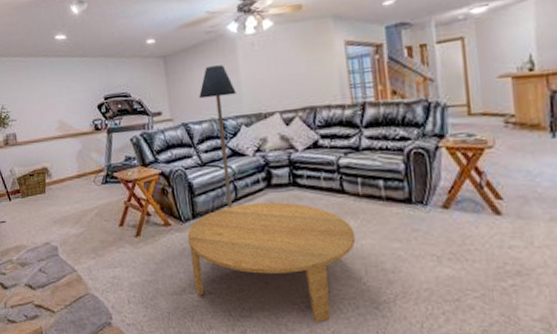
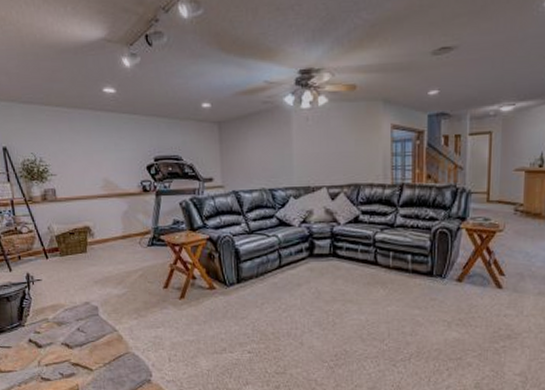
coffee table: present [187,202,356,323] -> none [230,270,383,378]
floor lamp: present [199,65,236,209] -> none [251,136,288,275]

